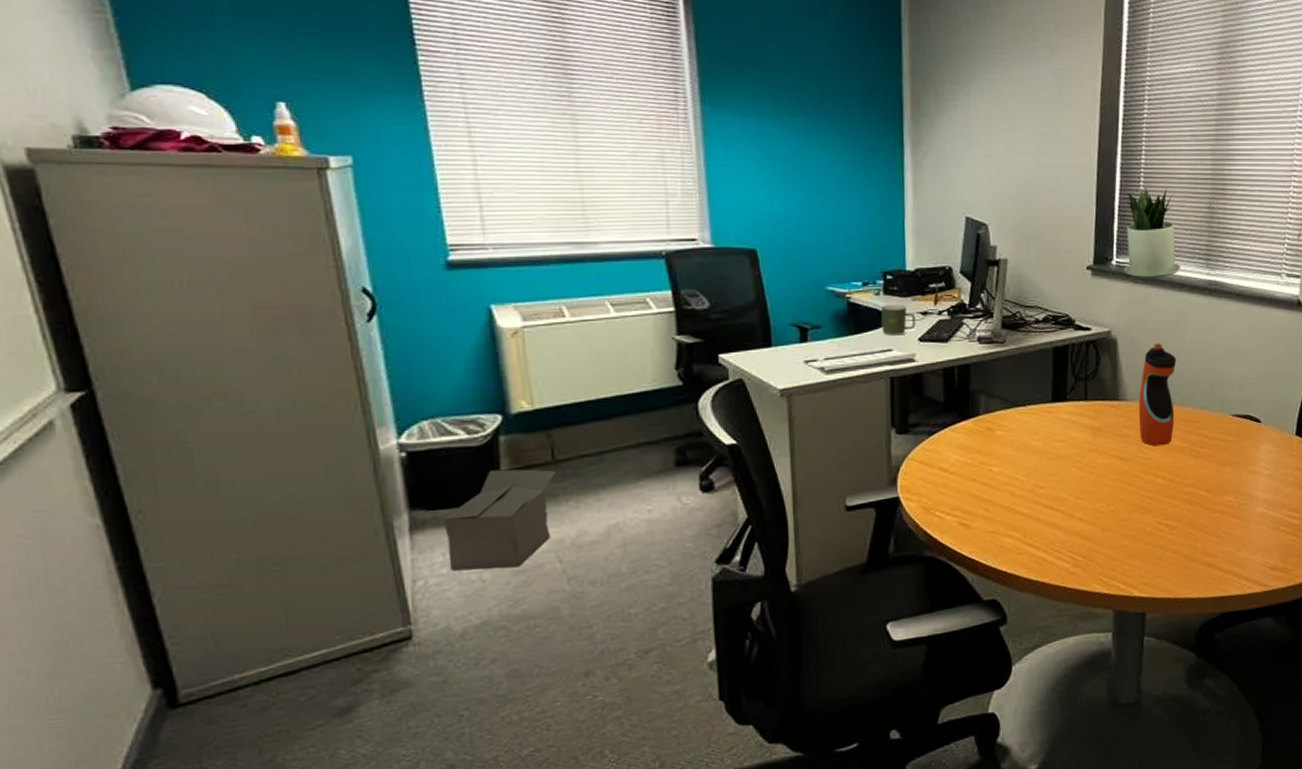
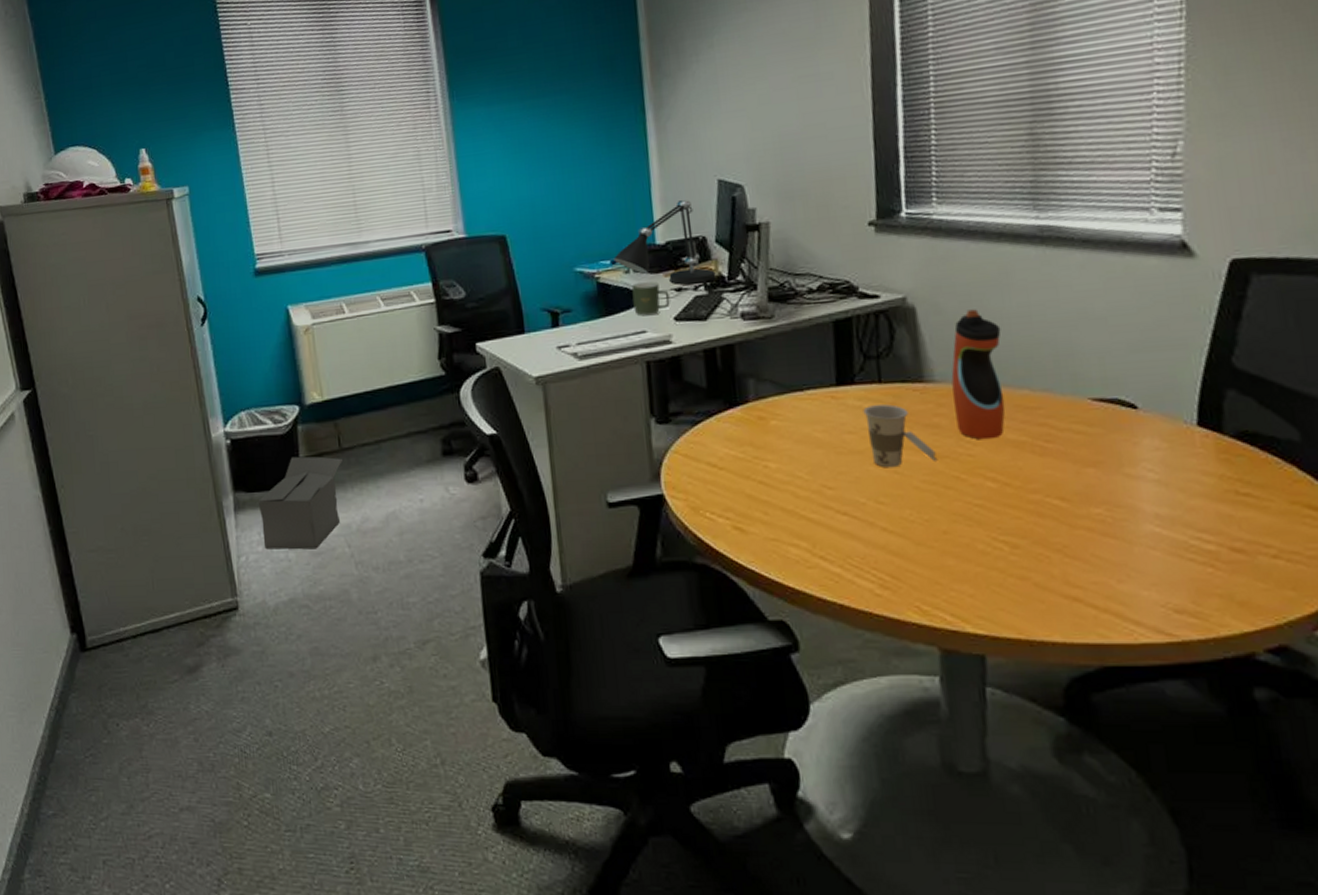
desk lamp: none [865,232,959,311] -> present [613,200,717,286]
cup: none [1071,418,1123,470] -> present [863,404,937,468]
planter: present [1123,186,1181,279] -> none [913,118,997,232]

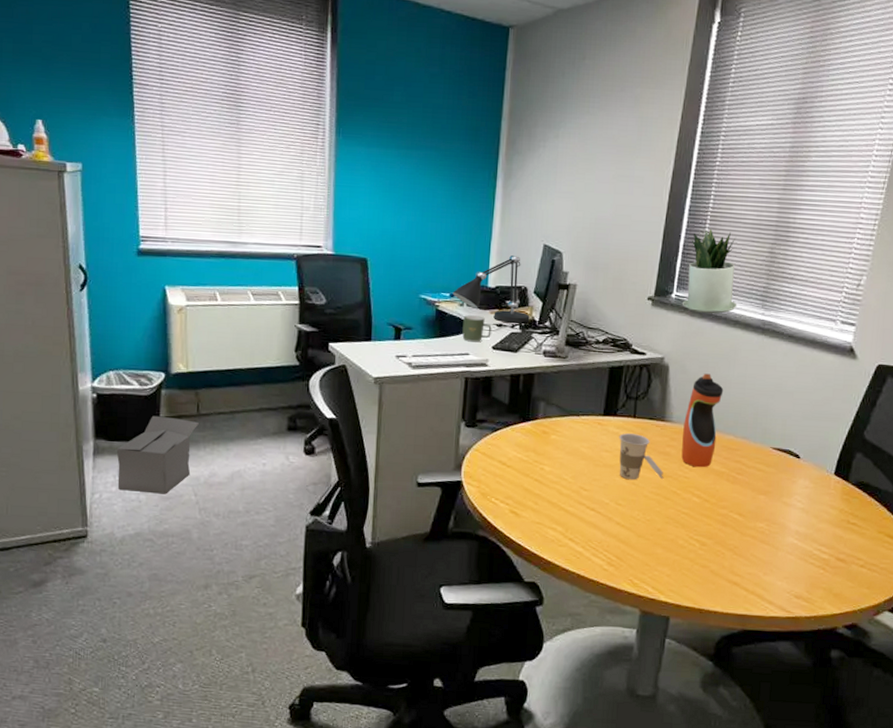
planter: none [913,118,997,232] -> present [682,228,738,314]

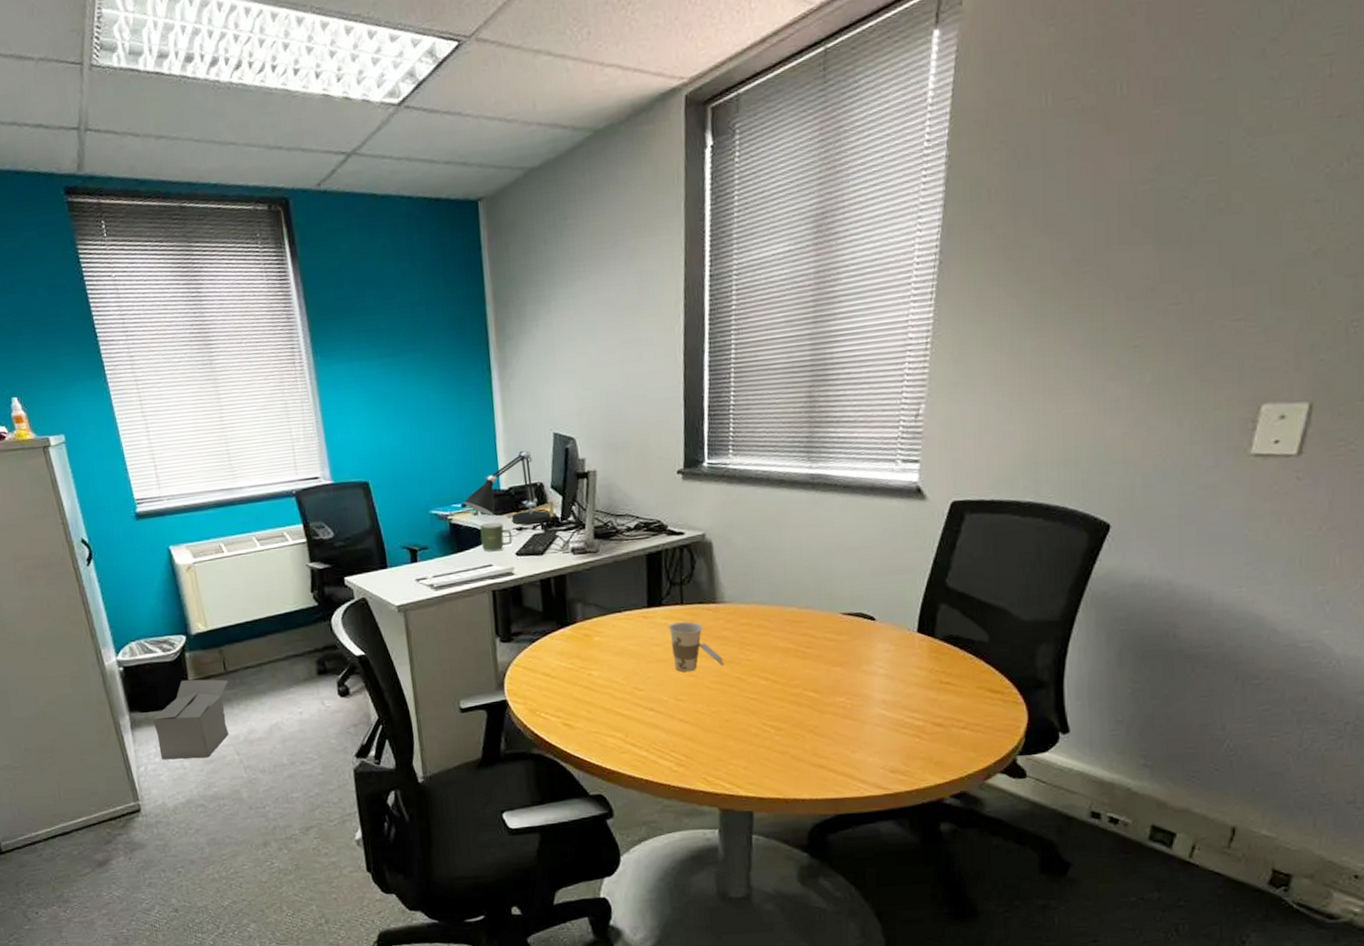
water bottle: present [681,373,724,468] -> none [737,543,778,648]
planter: present [682,228,738,314] -> none [716,382,780,479]

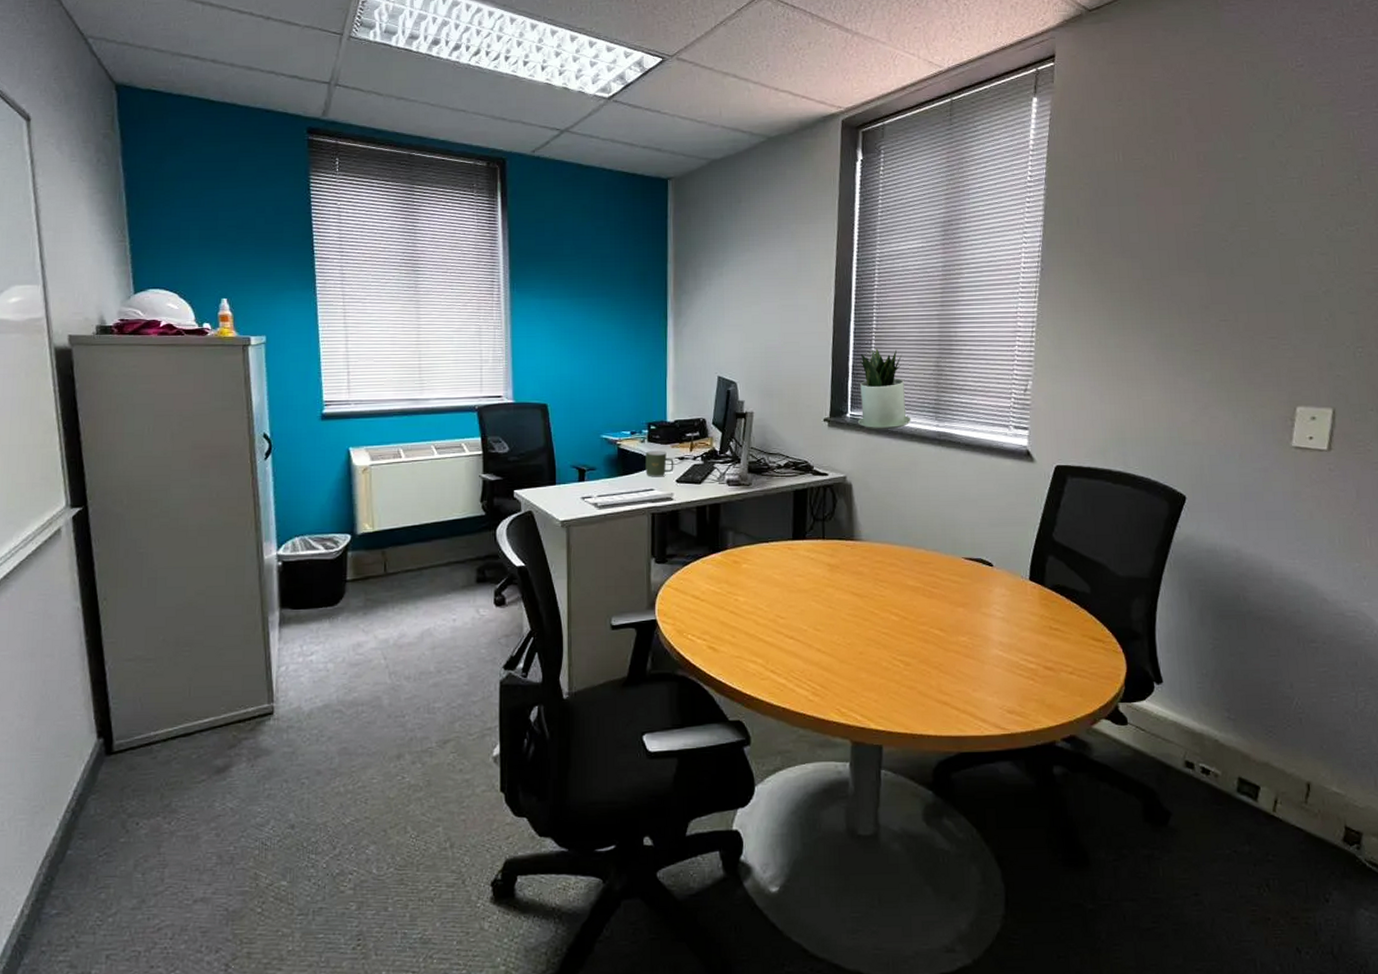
cardboard box: present [152,679,229,760] -> none [303,579,387,661]
desk lamp: present [464,451,552,526] -> none [633,390,711,456]
cup: present [668,621,724,673] -> none [810,556,859,604]
planter: none [716,382,780,479] -> present [857,348,912,430]

